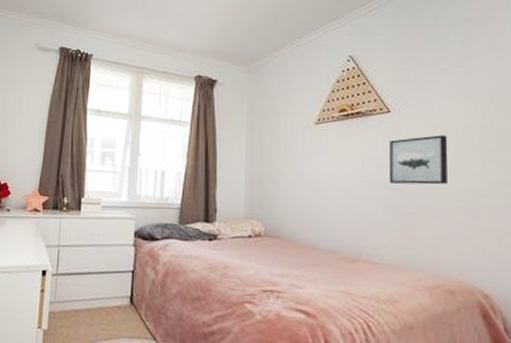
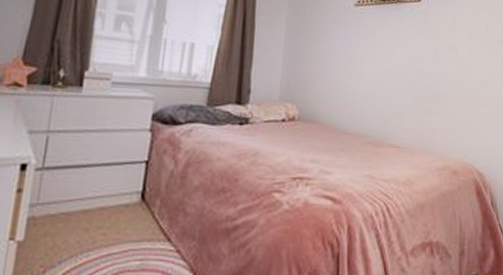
wall art: present [388,135,449,185] -> none [414,26,464,73]

